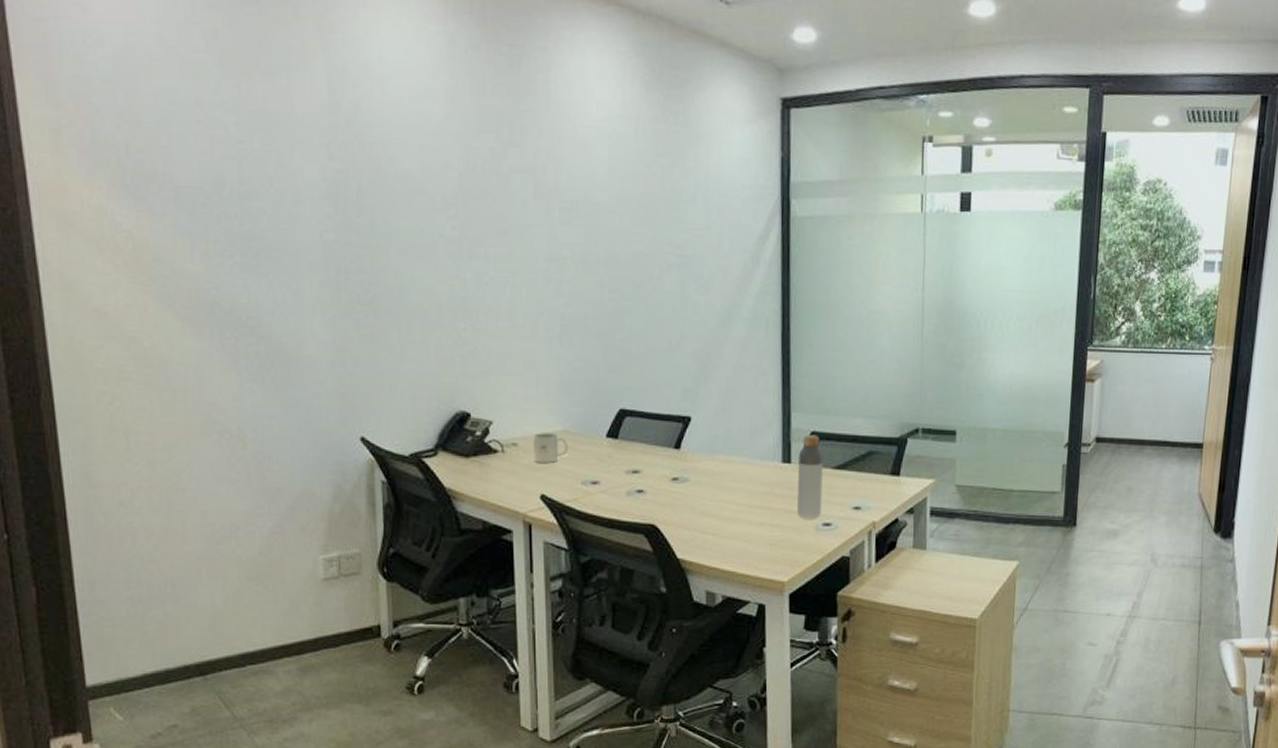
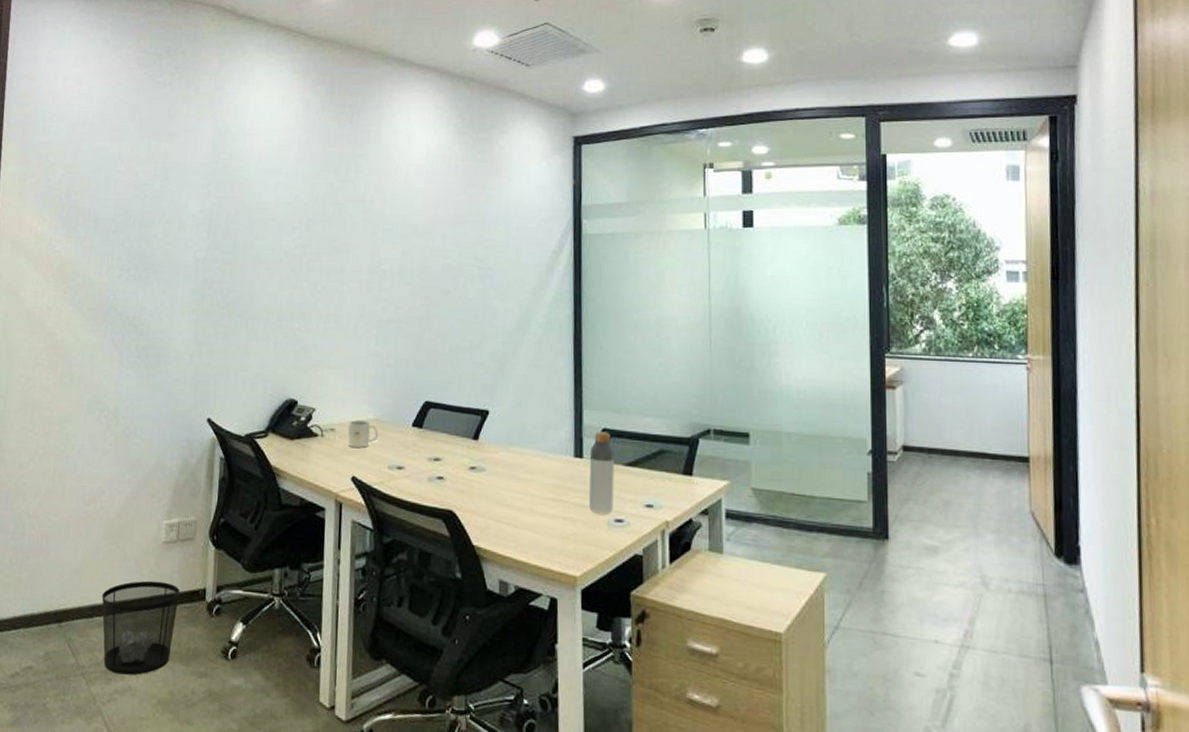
waste bin: none [253,621,349,722] -> present [101,580,180,675]

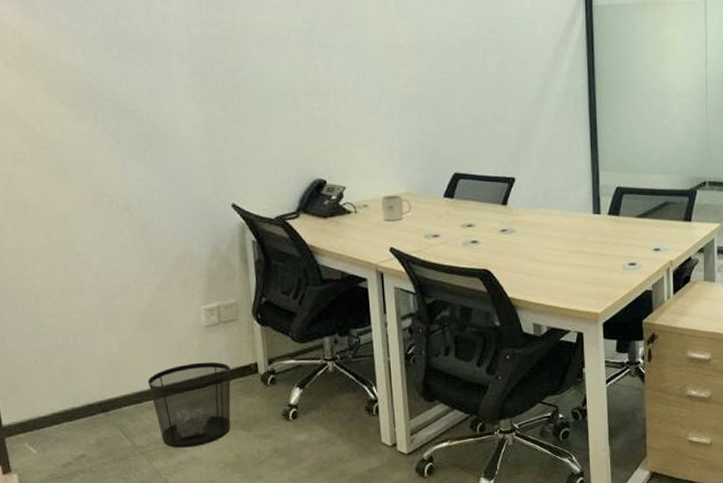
bottle: present [589,431,615,516] -> none [607,190,627,261]

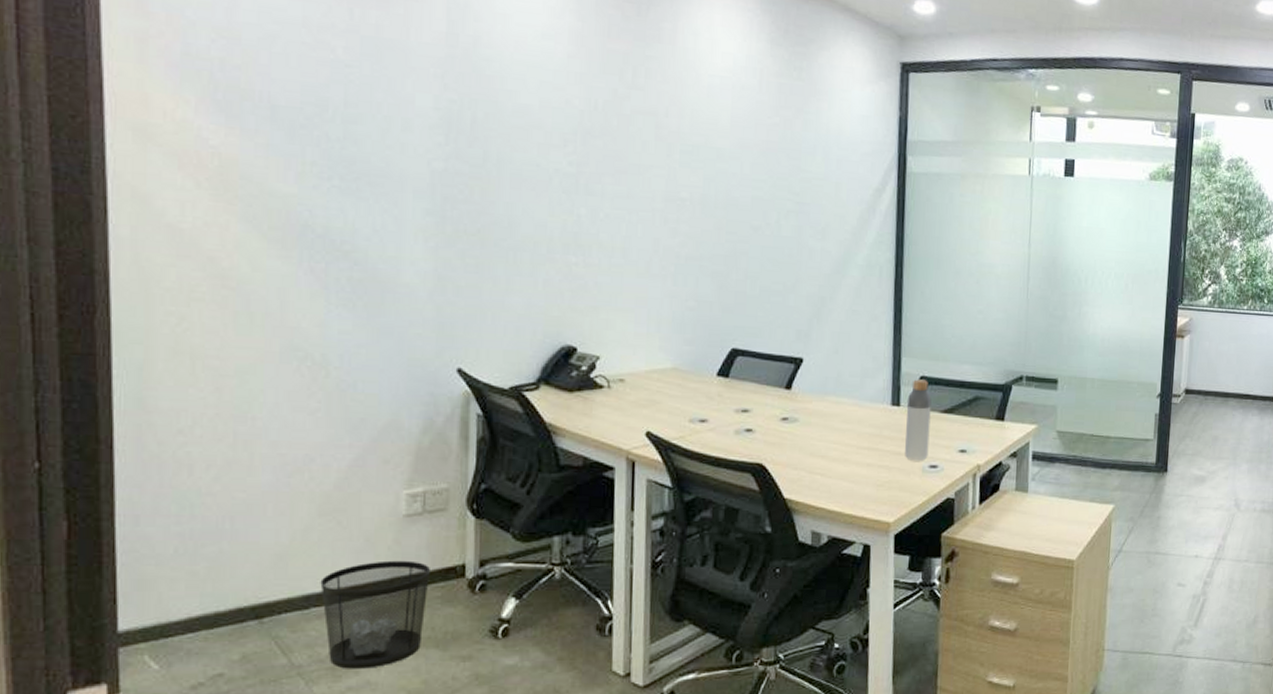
mug: present [381,195,412,222] -> none [641,369,677,401]
bottle: none [607,190,627,261] -> present [905,379,932,462]

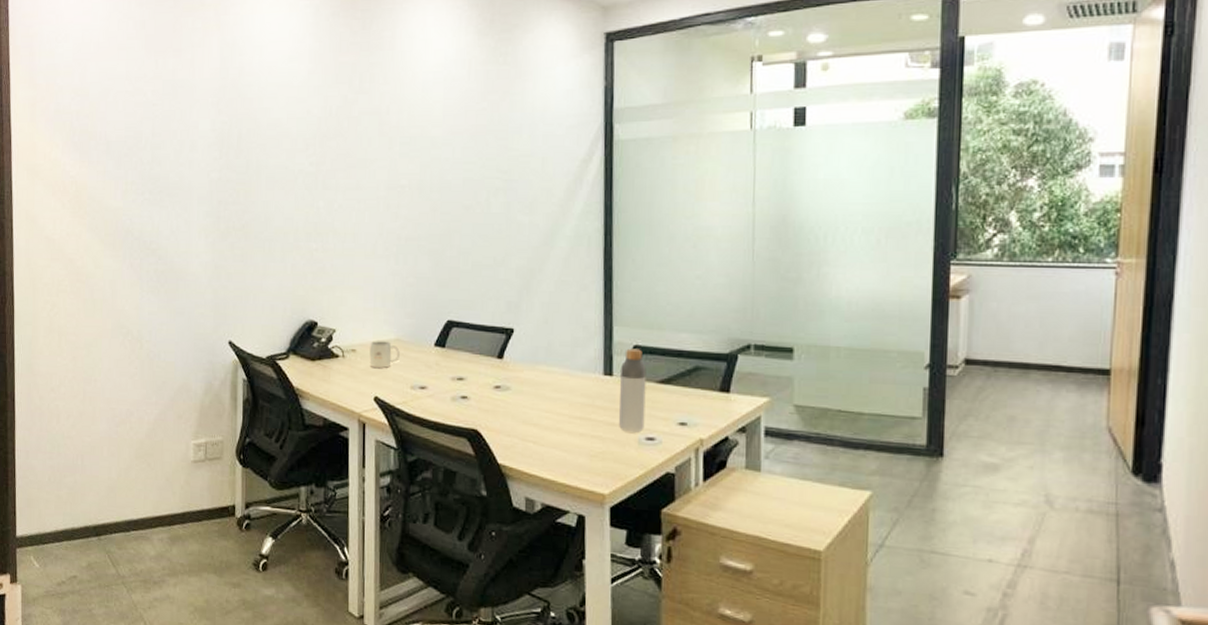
waste bin: present [320,560,430,669] -> none [136,497,210,585]
mug: none [641,369,677,401] -> present [369,341,400,369]

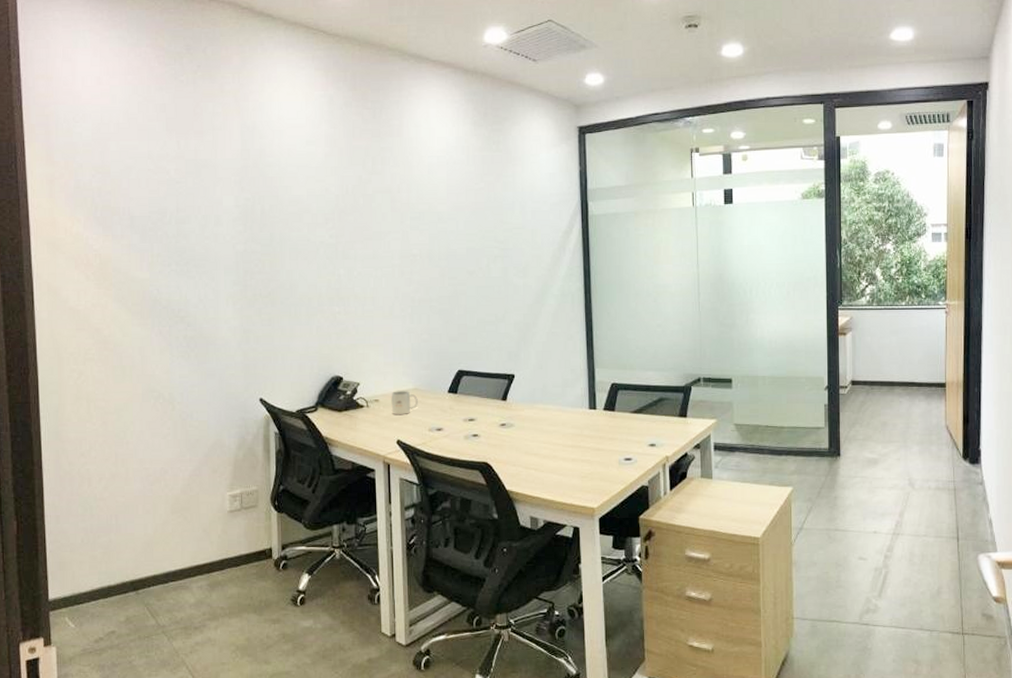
bottle: present [619,348,647,434] -> none [603,386,623,456]

